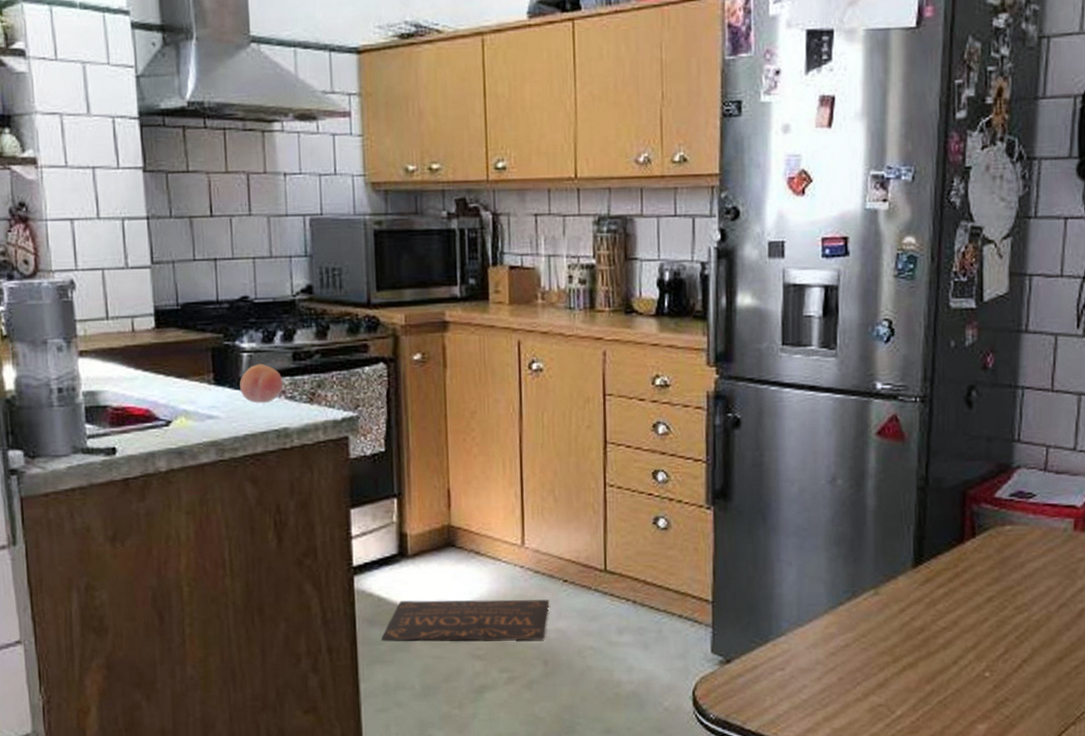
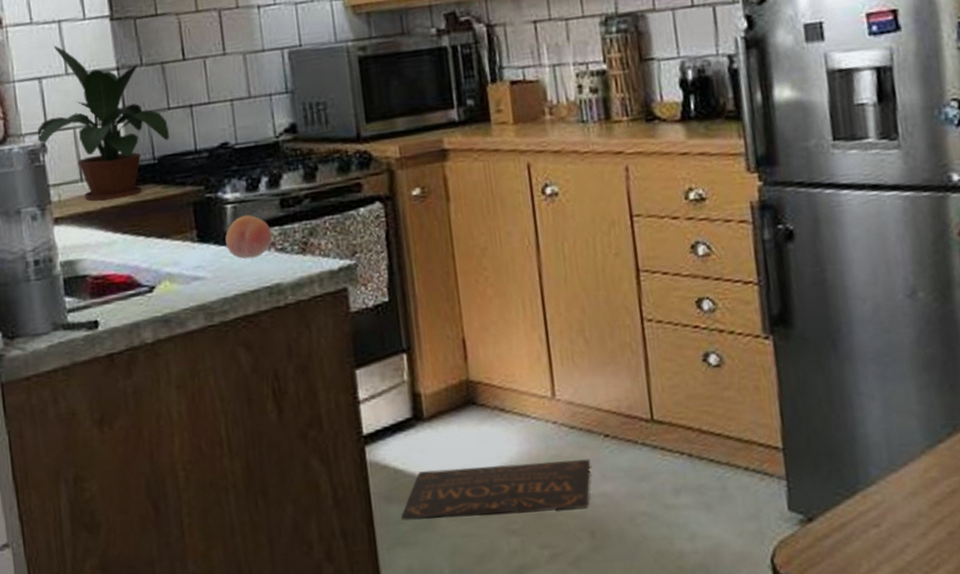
potted plant: none [66,190,193,339] -> present [37,46,169,201]

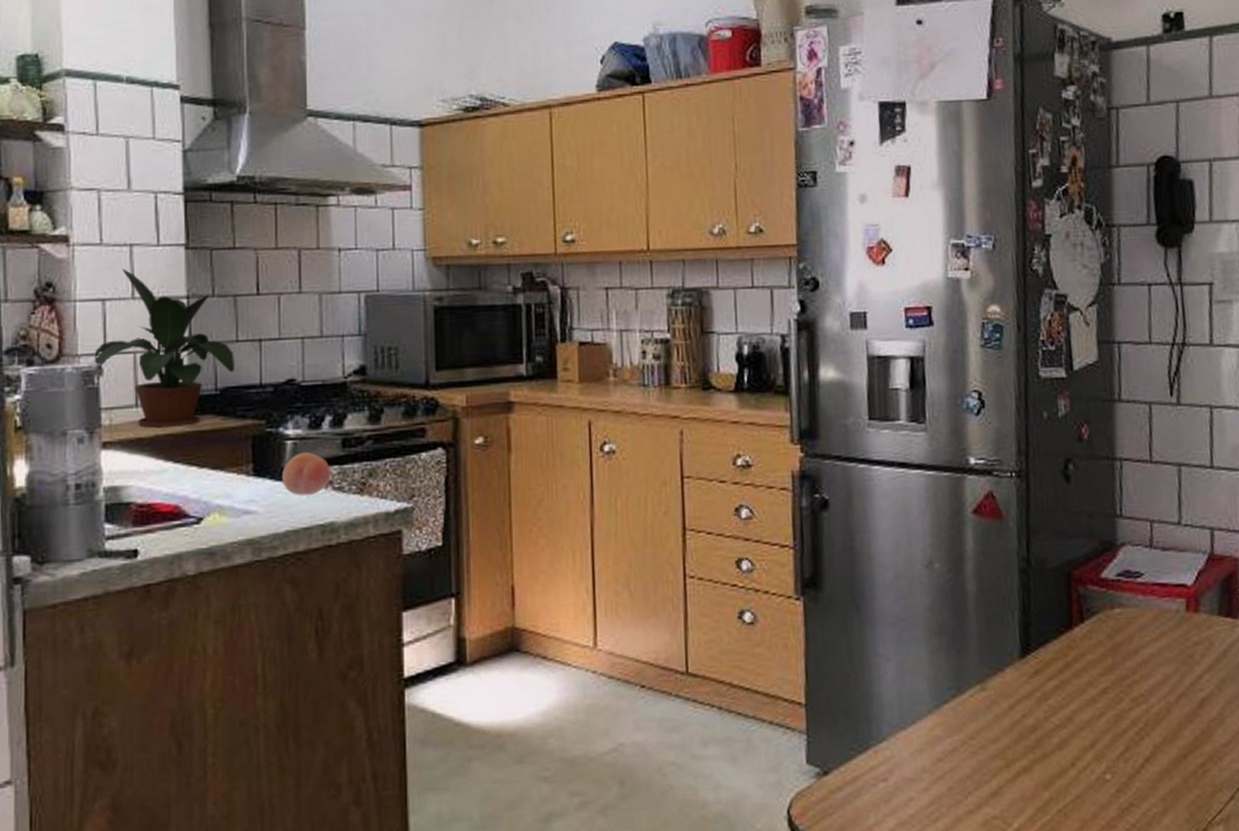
doormat: present [401,459,591,519] -> none [435,709,626,764]

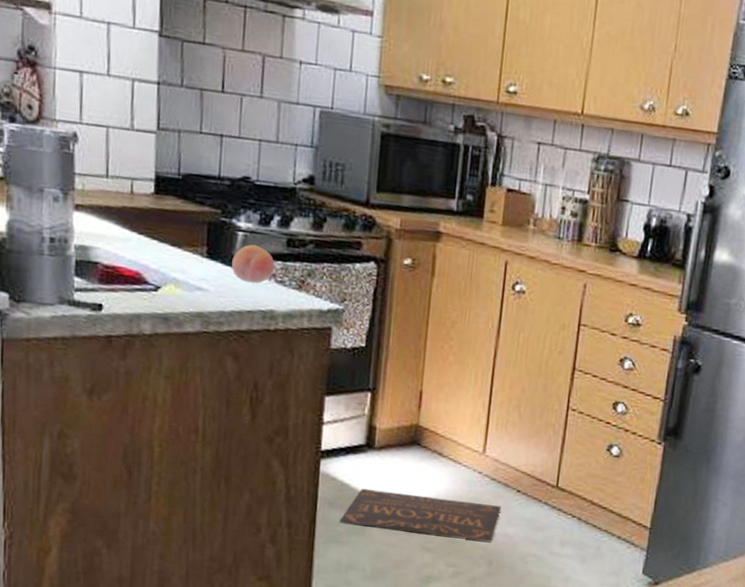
potted plant: present [93,269,234,428] -> none [69,45,197,203]
doormat: none [435,709,626,764] -> present [340,488,502,541]

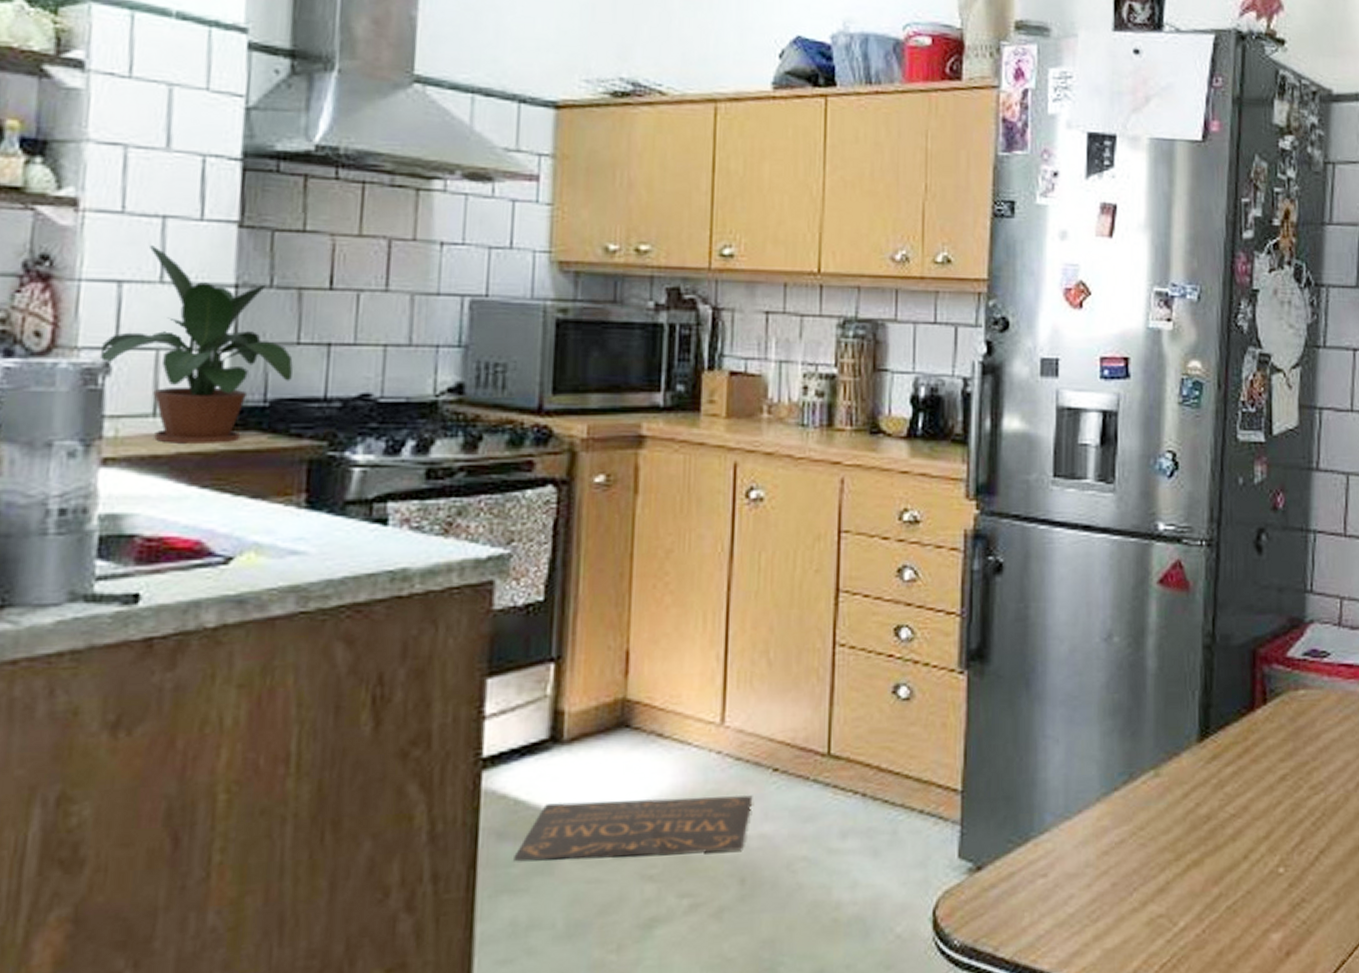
potted plant: none [69,45,197,203] -> present [97,245,293,443]
fruit: present [232,244,275,284] -> none [343,482,408,536]

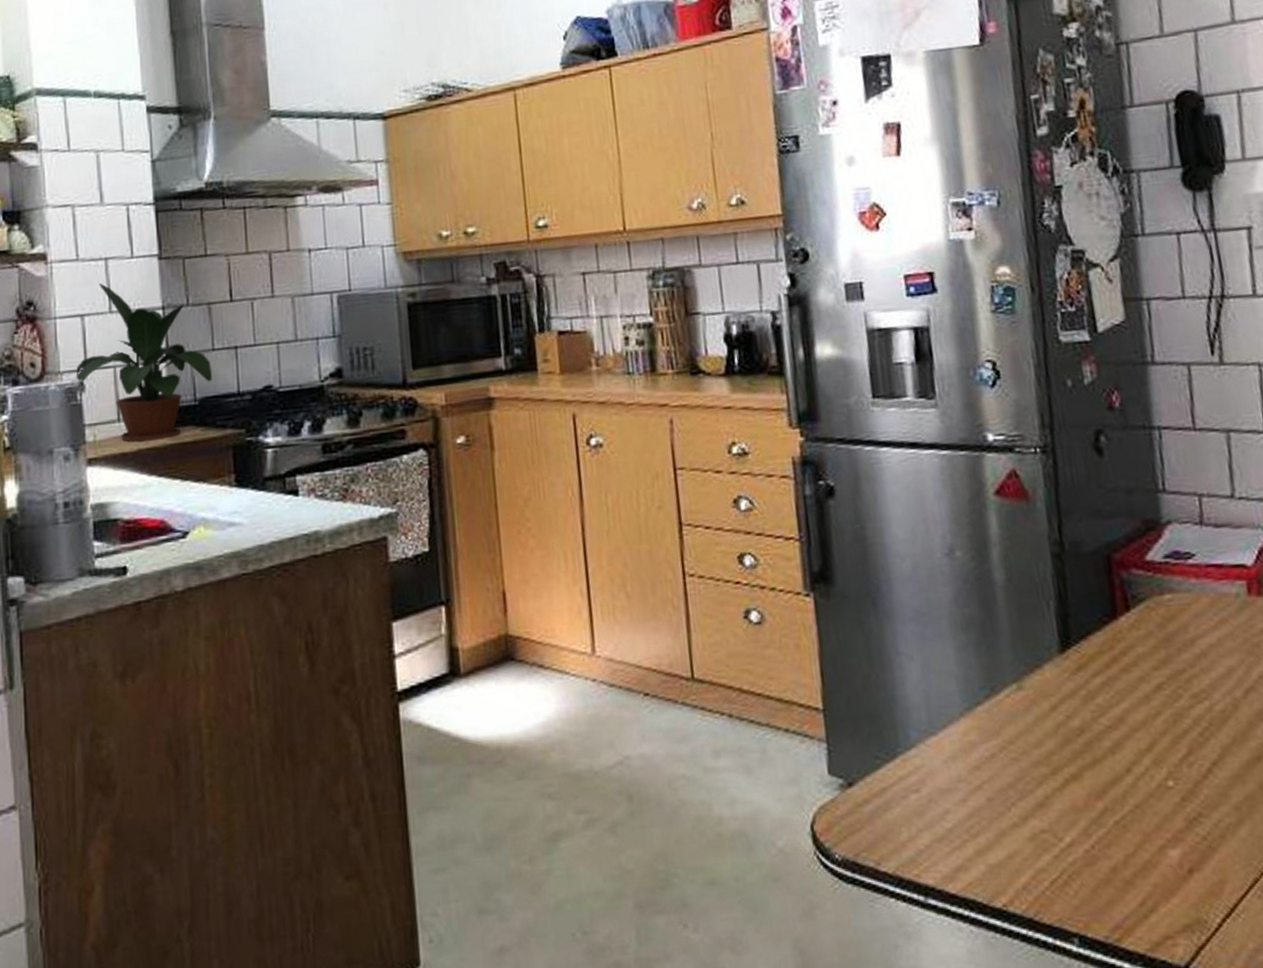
doormat: present [514,795,753,861] -> none [433,719,630,781]

